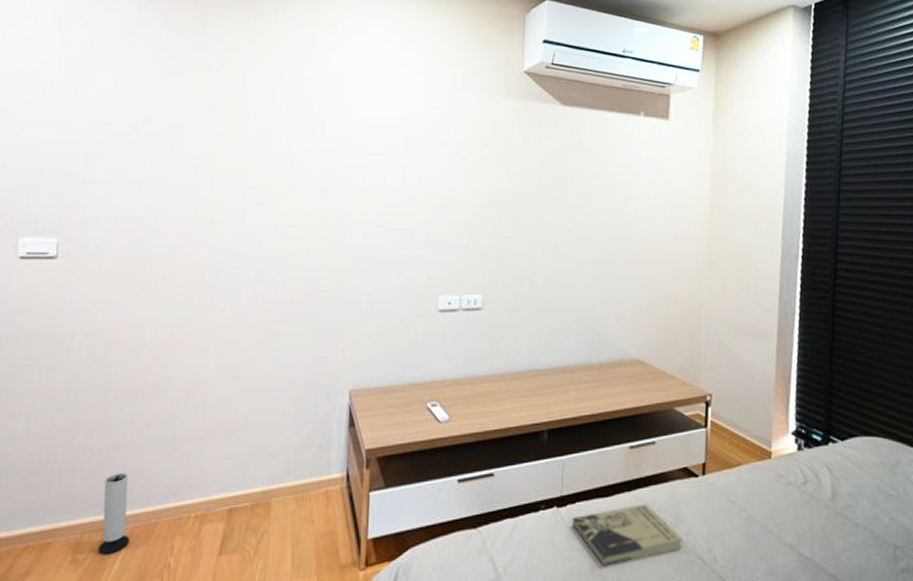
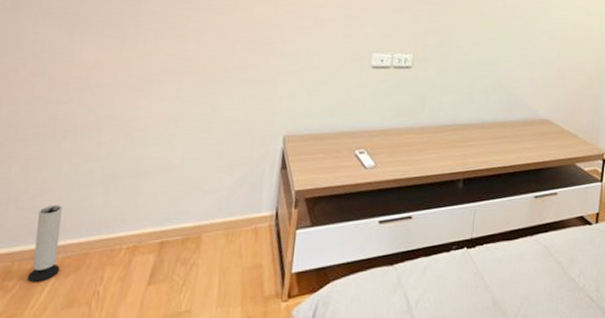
book: present [573,504,683,566] -> none [480,247,575,302]

